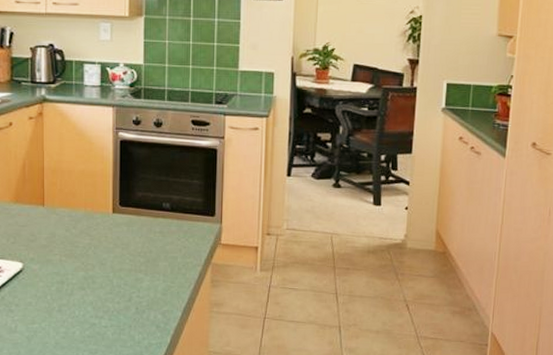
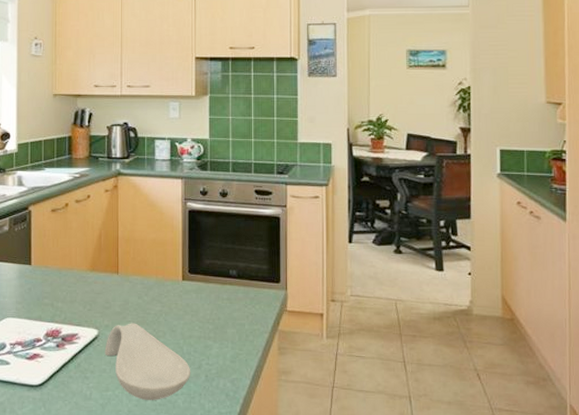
spoon rest: none [30,256,121,332] -> present [104,323,191,400]

